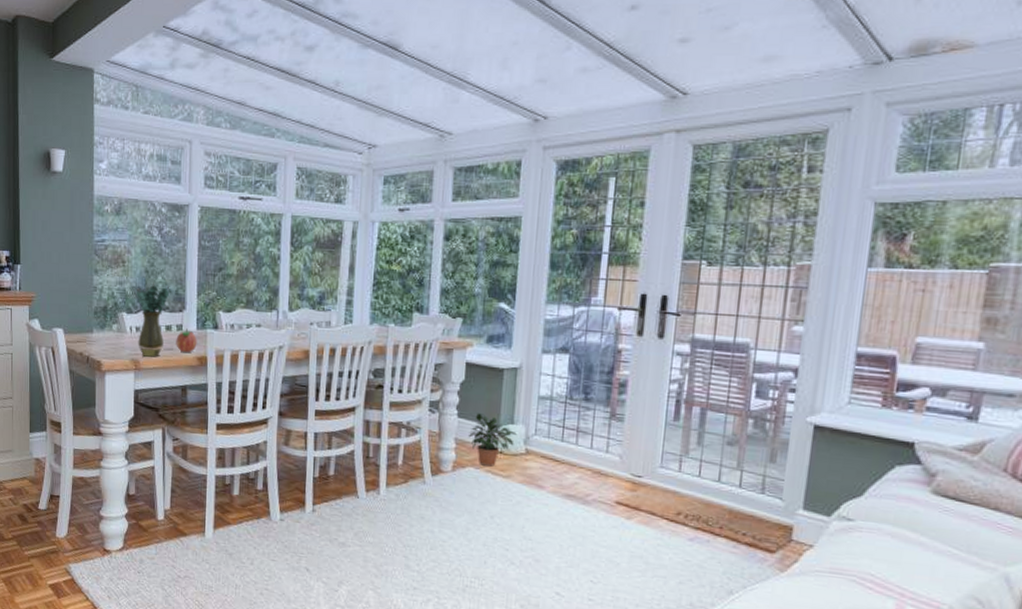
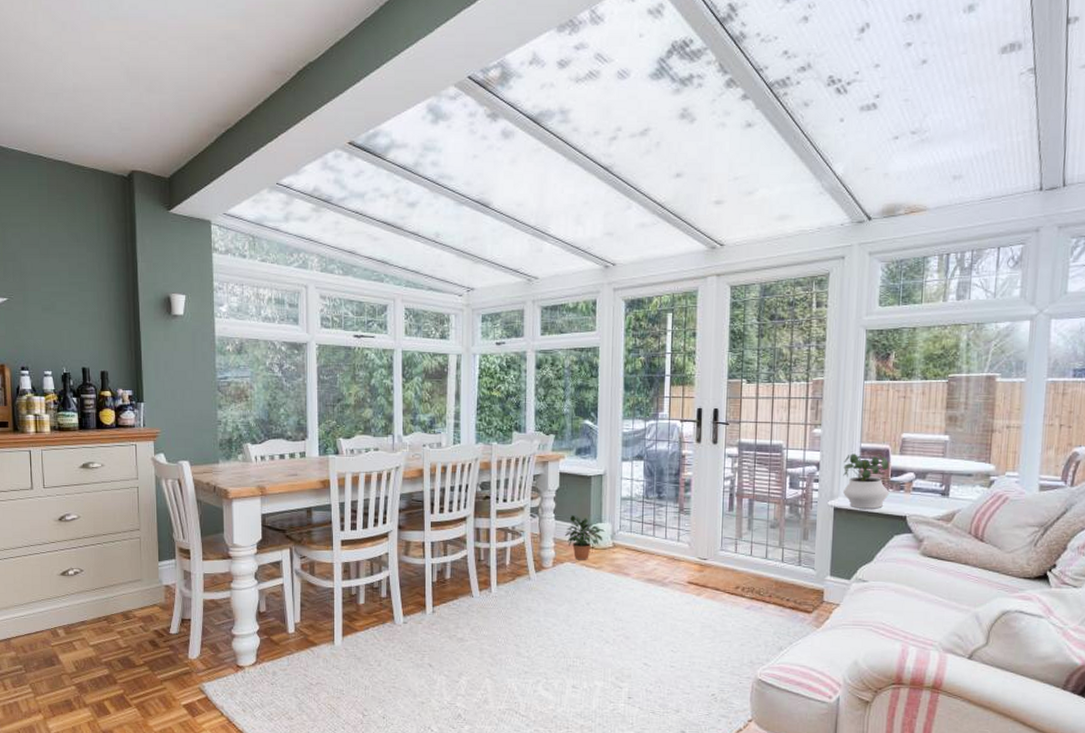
vase: present [135,282,173,357] -> none [259,415,295,483]
fruit: present [176,328,197,353] -> none [300,455,320,478]
potted plant: none [827,359,895,431] -> present [842,453,890,509]

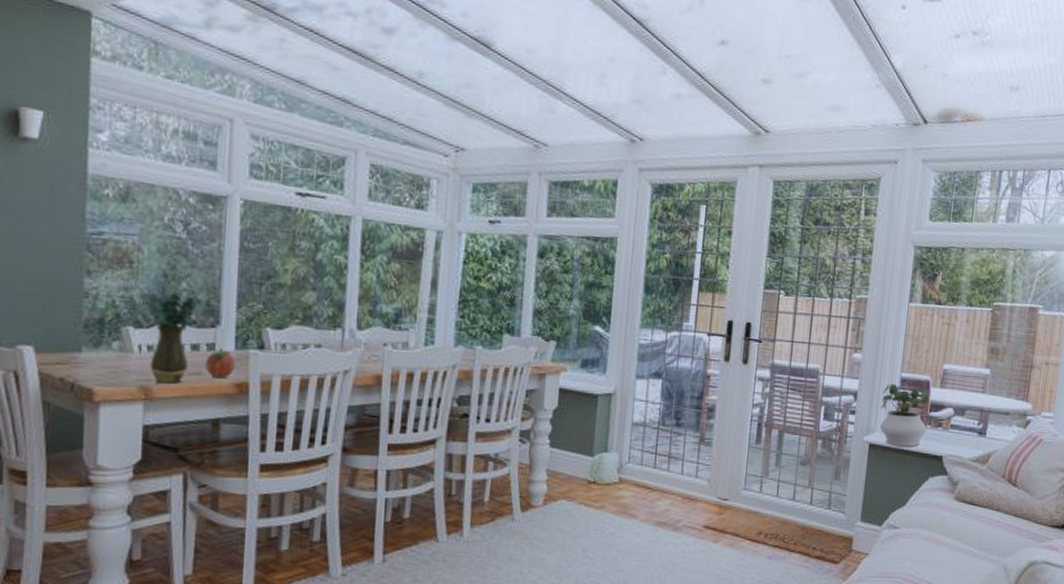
vase: none [259,415,295,483] -> present [148,290,202,384]
fruit: none [300,455,320,478] -> present [205,348,236,379]
potted plant: present [565,515,605,560] -> none [561,442,610,498]

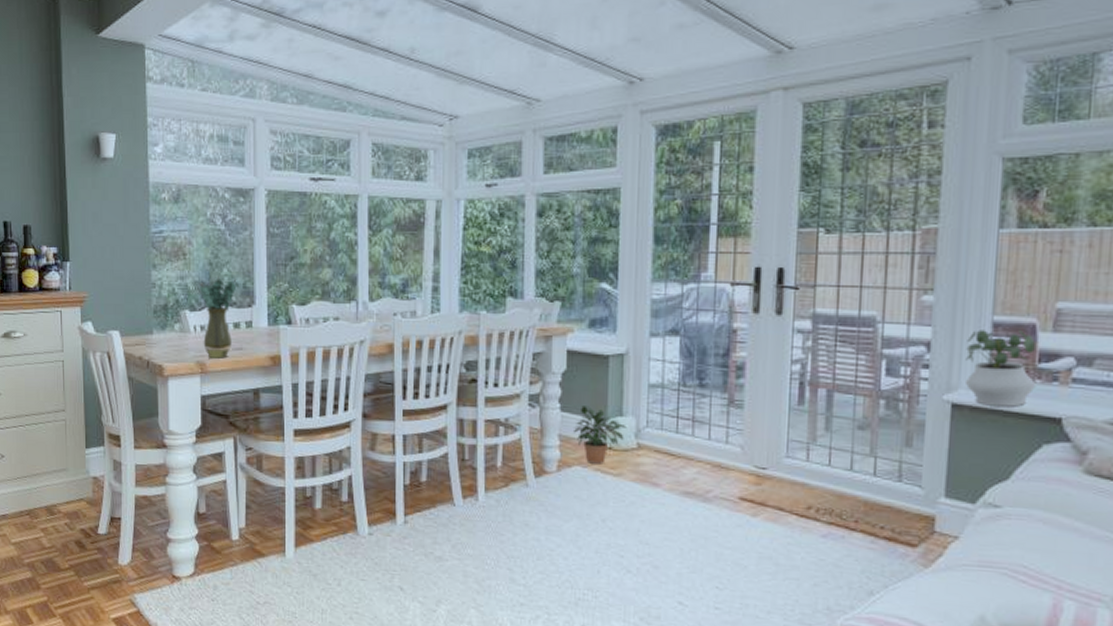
fruit: present [205,348,236,379] -> none [245,325,269,353]
potted plant: none [561,442,610,498] -> present [574,406,626,464]

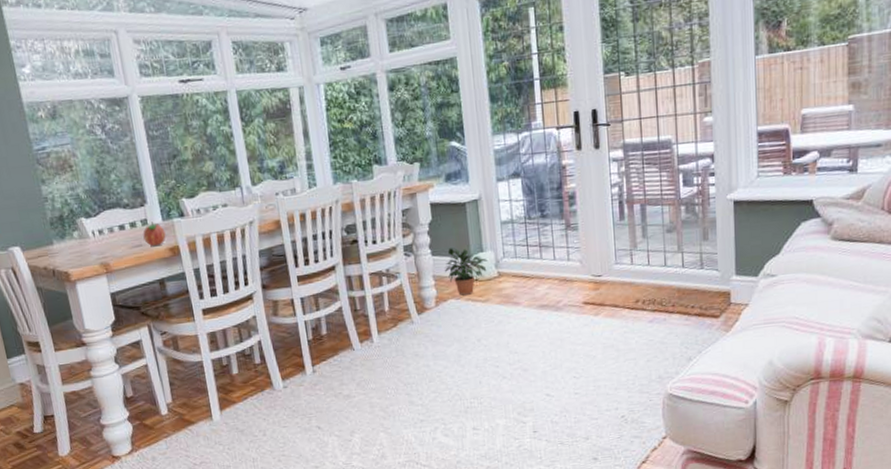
vase: present [199,276,240,359] -> none [90,182,132,258]
fruit: none [245,325,269,353] -> present [143,221,166,247]
potted plant: present [964,329,1037,407] -> none [740,134,793,199]

